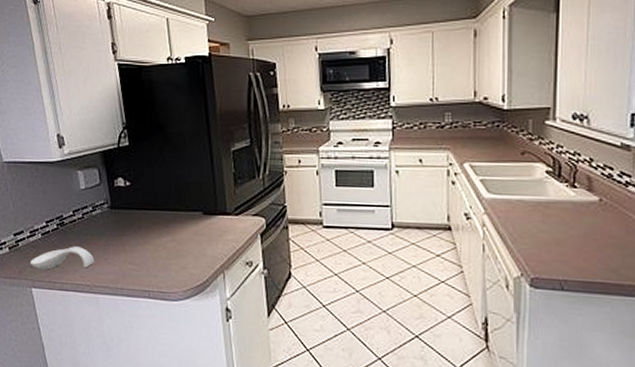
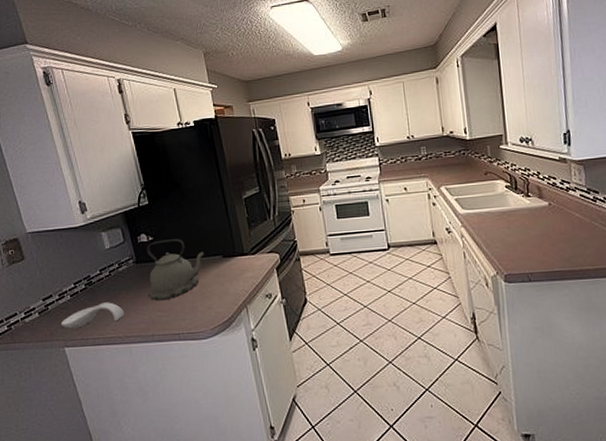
kettle: none [121,187,184,253] -> present [146,239,205,301]

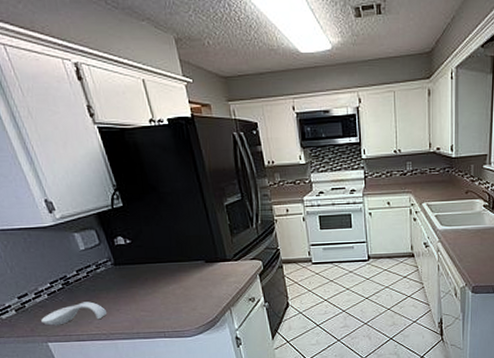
kettle: present [146,239,205,301] -> none [124,243,187,302]

